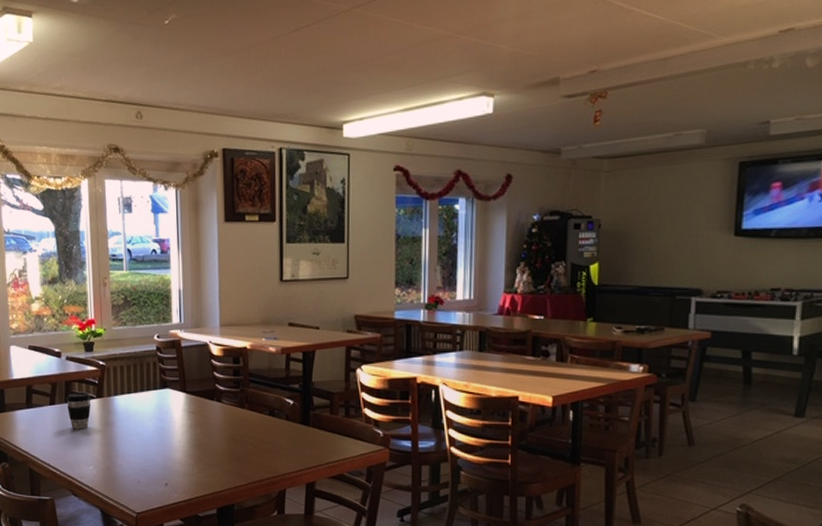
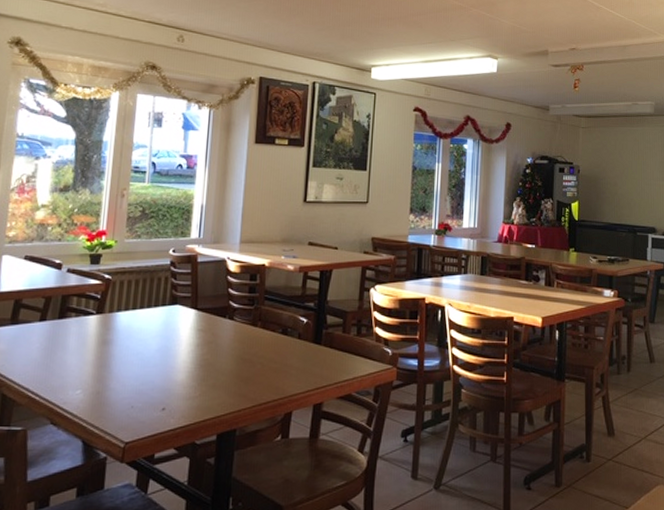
coffee cup: present [66,393,91,429] -> none [60,308,90,349]

